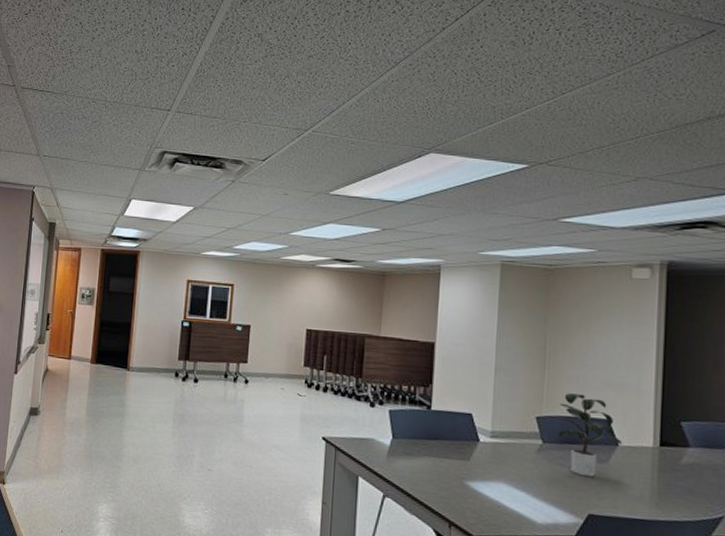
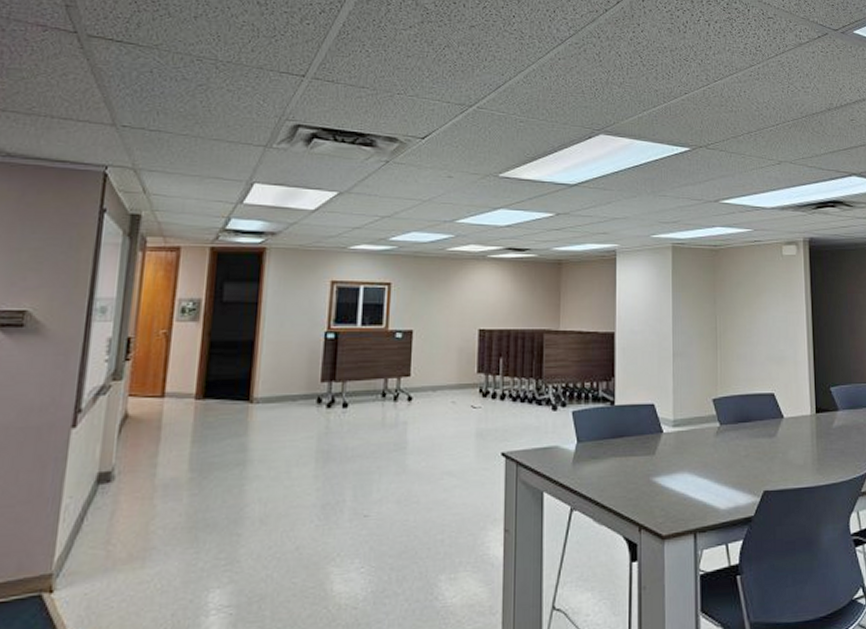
potted plant: present [558,393,622,478] -> none [732,371,786,454]

